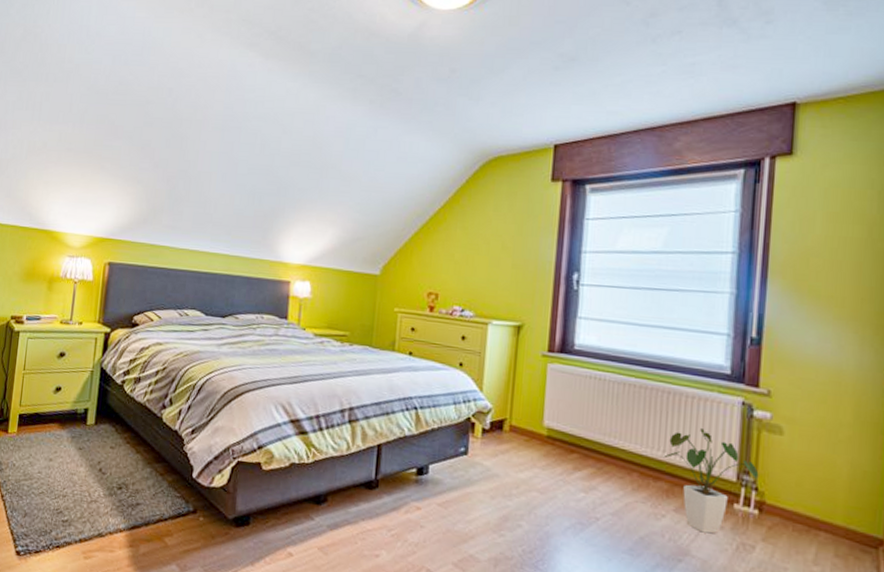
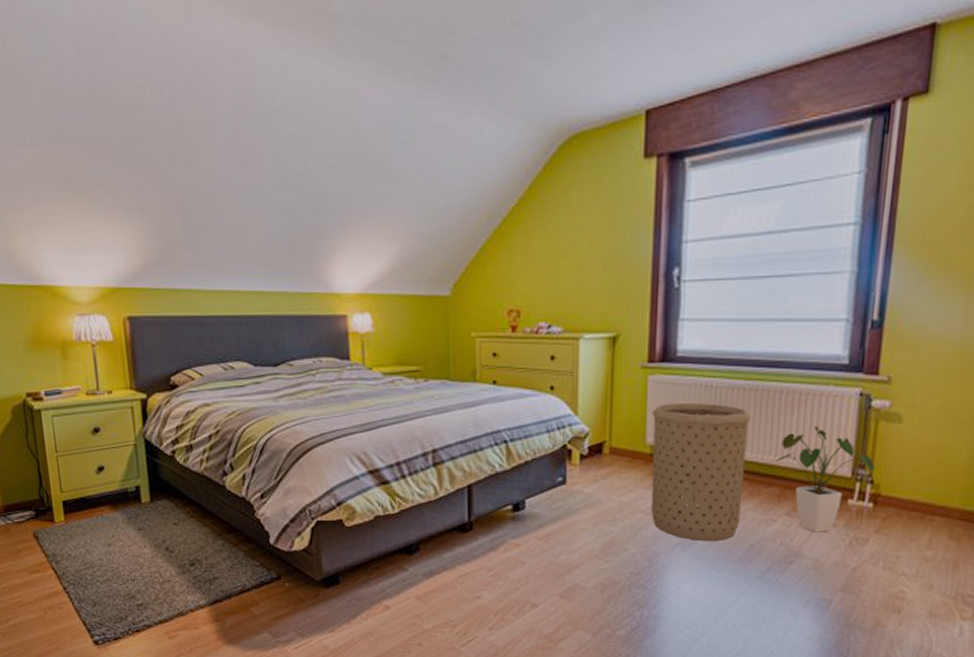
laundry basket: none [545,391,642,529] -> present [650,403,752,541]

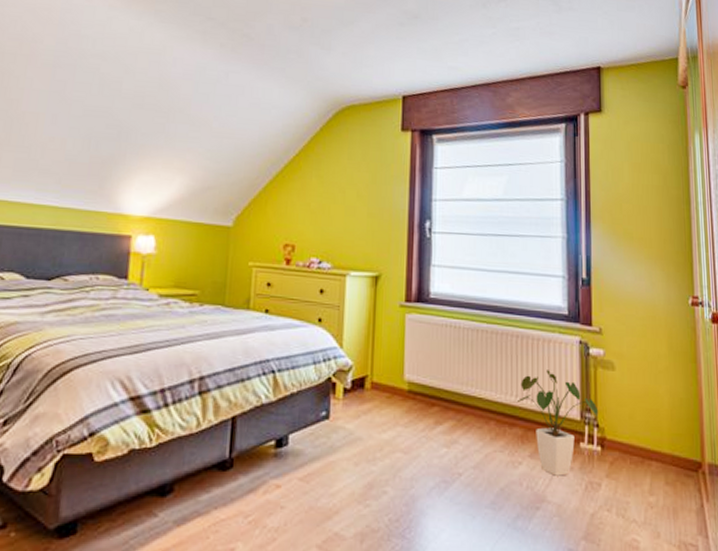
laundry basket: present [650,403,752,541] -> none [408,342,494,484]

